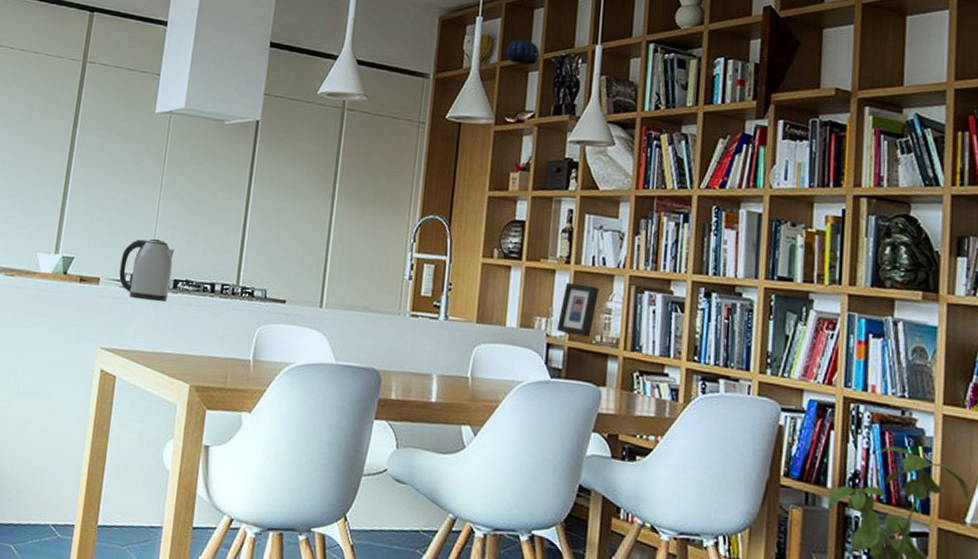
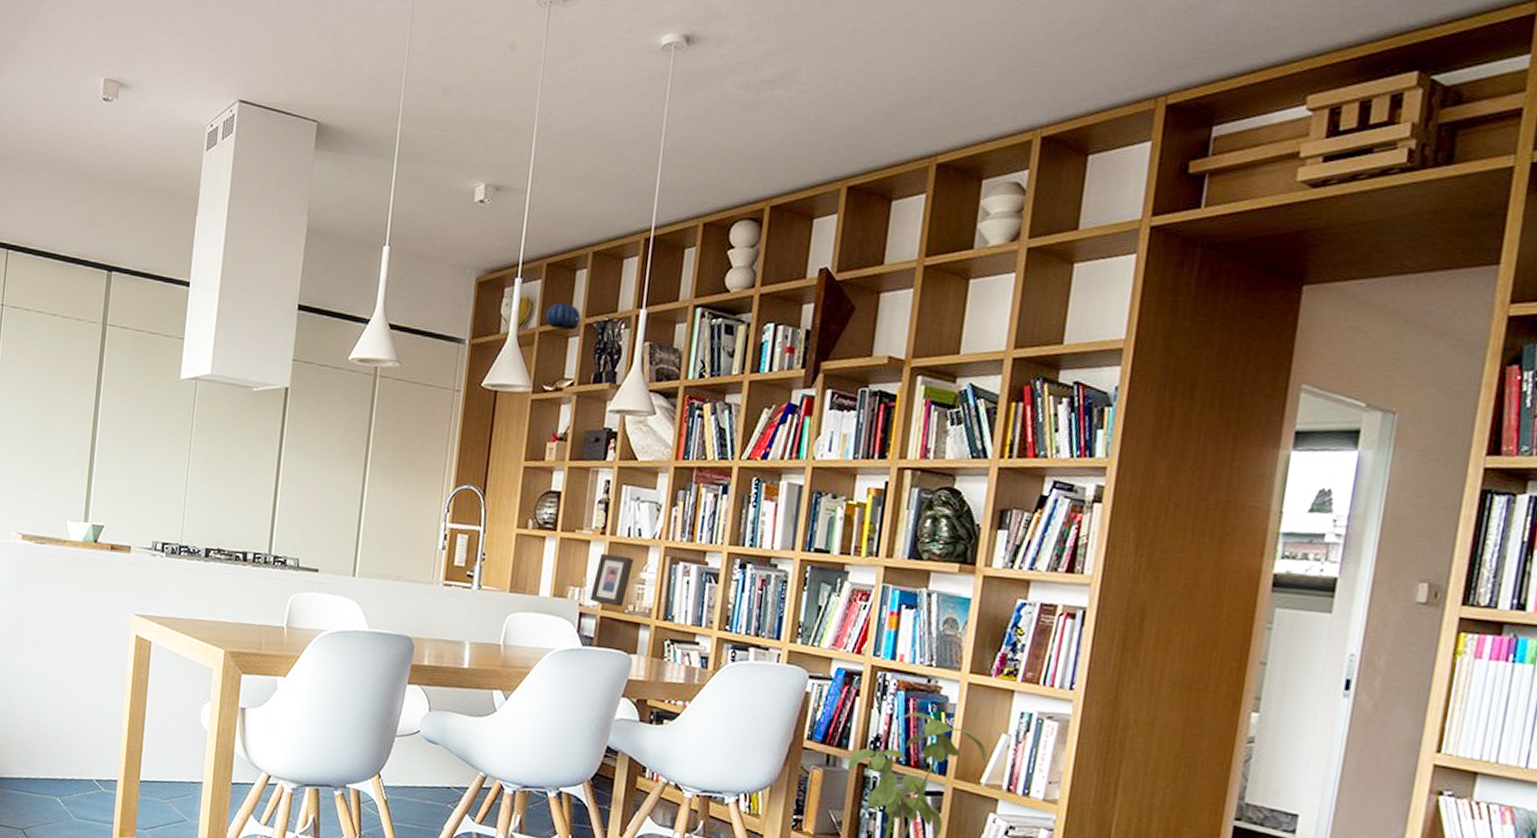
kettle: present [119,238,174,302] -> none [150,507,205,571]

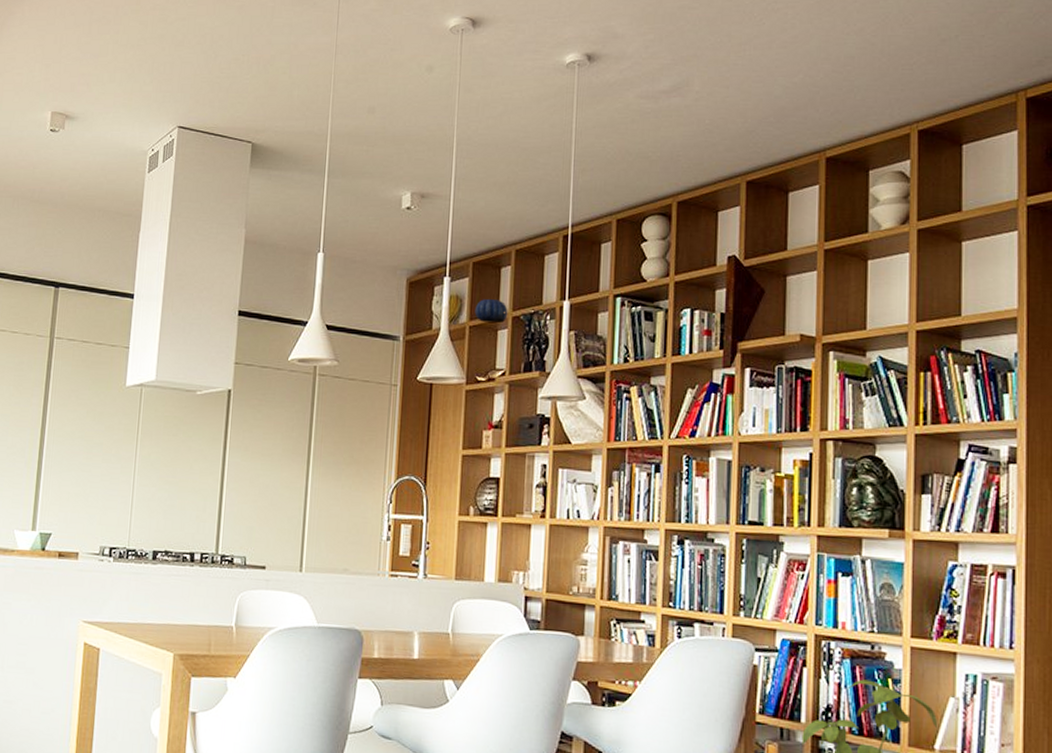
picture frame: present [590,553,634,606] -> none [535,536,574,588]

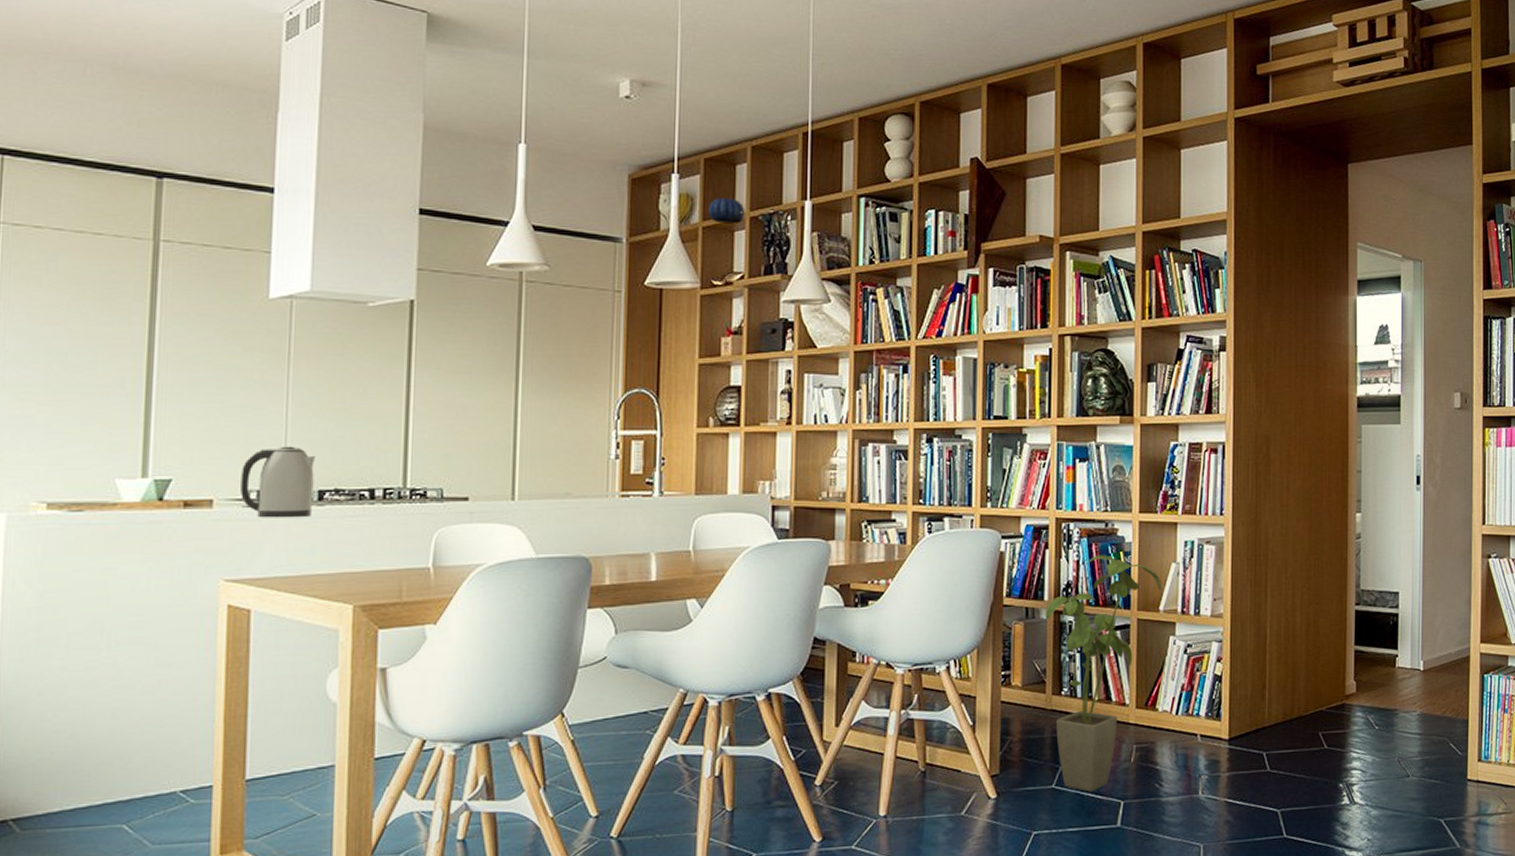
kettle: none [98,511,152,574] -> present [240,446,315,518]

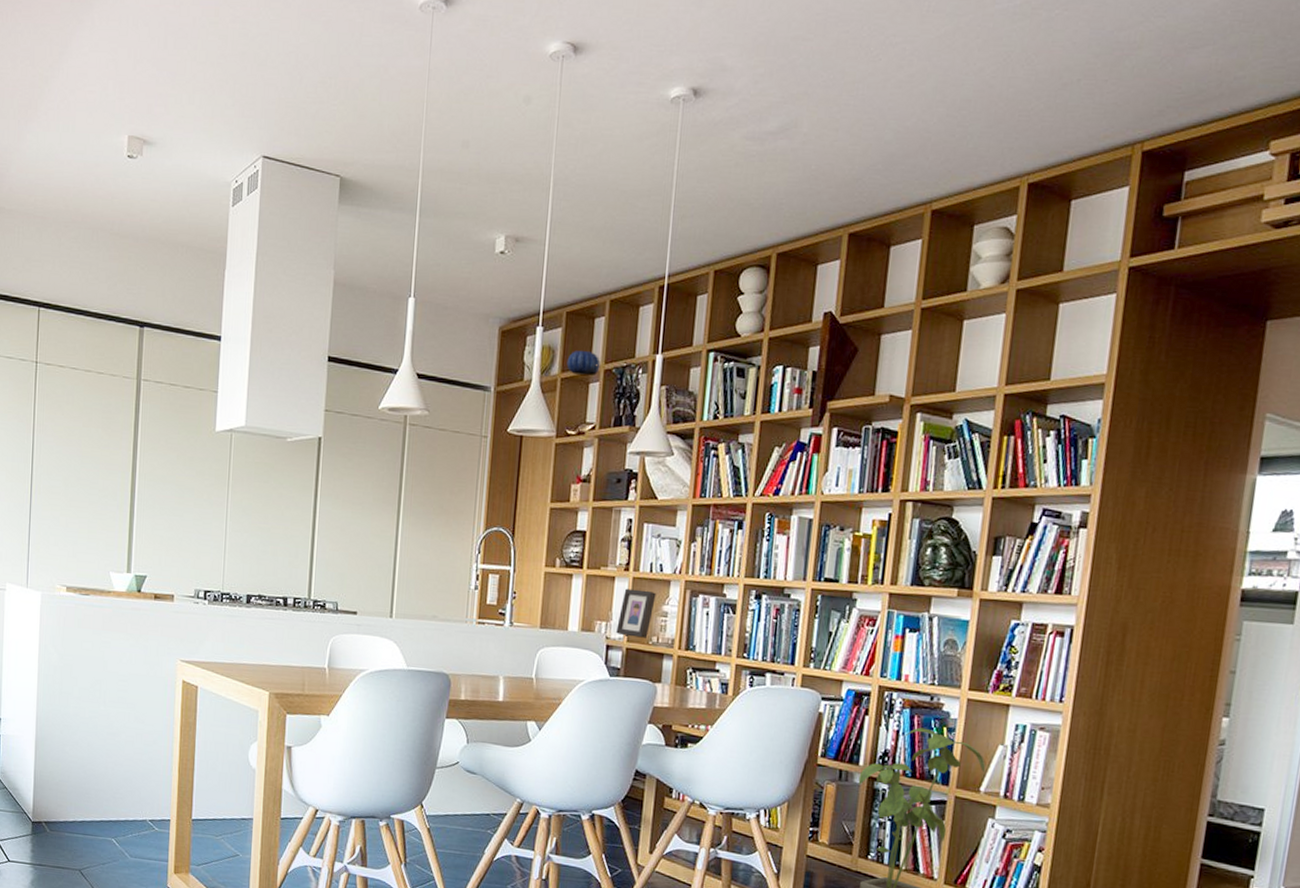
kettle: present [240,446,315,518] -> none [193,555,245,617]
picture frame: none [782,443,822,494] -> present [616,588,656,638]

